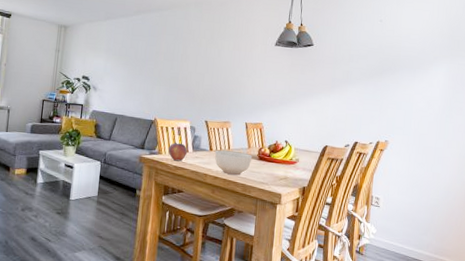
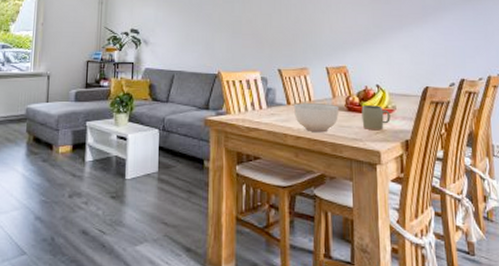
fruit: present [168,142,188,161] -> none [238,97,261,121]
mug: none [269,156,294,178] -> present [361,105,390,131]

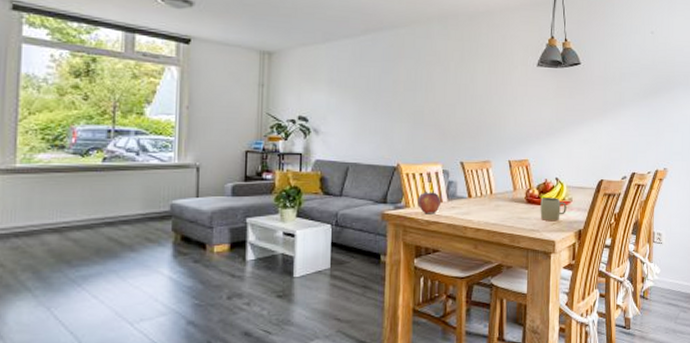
fruit: none [238,97,261,121] -> present [417,191,442,214]
bowl: present [293,103,340,133] -> none [474,196,520,225]

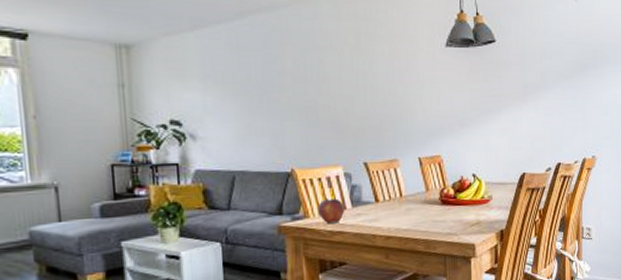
mug: present [540,198,567,222] -> none [457,196,486,223]

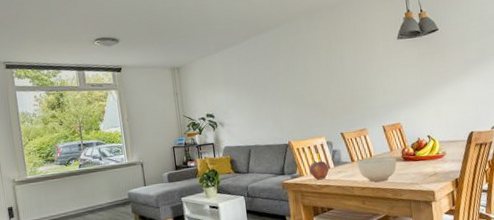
bowl: none [382,198,433,230] -> present [357,157,397,182]

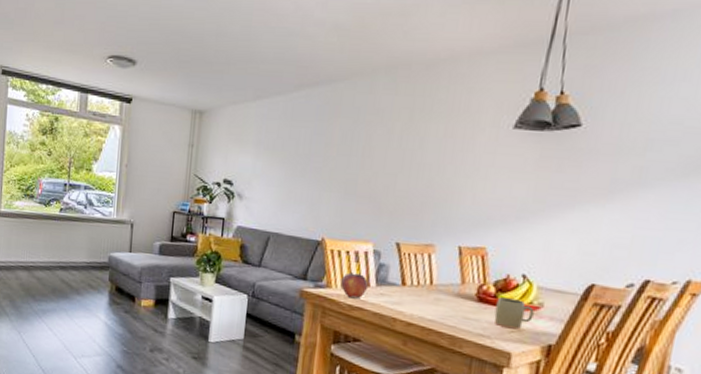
bowl: present [357,157,397,182] -> none [408,285,468,322]
mug: none [416,153,442,175] -> present [494,297,534,330]

